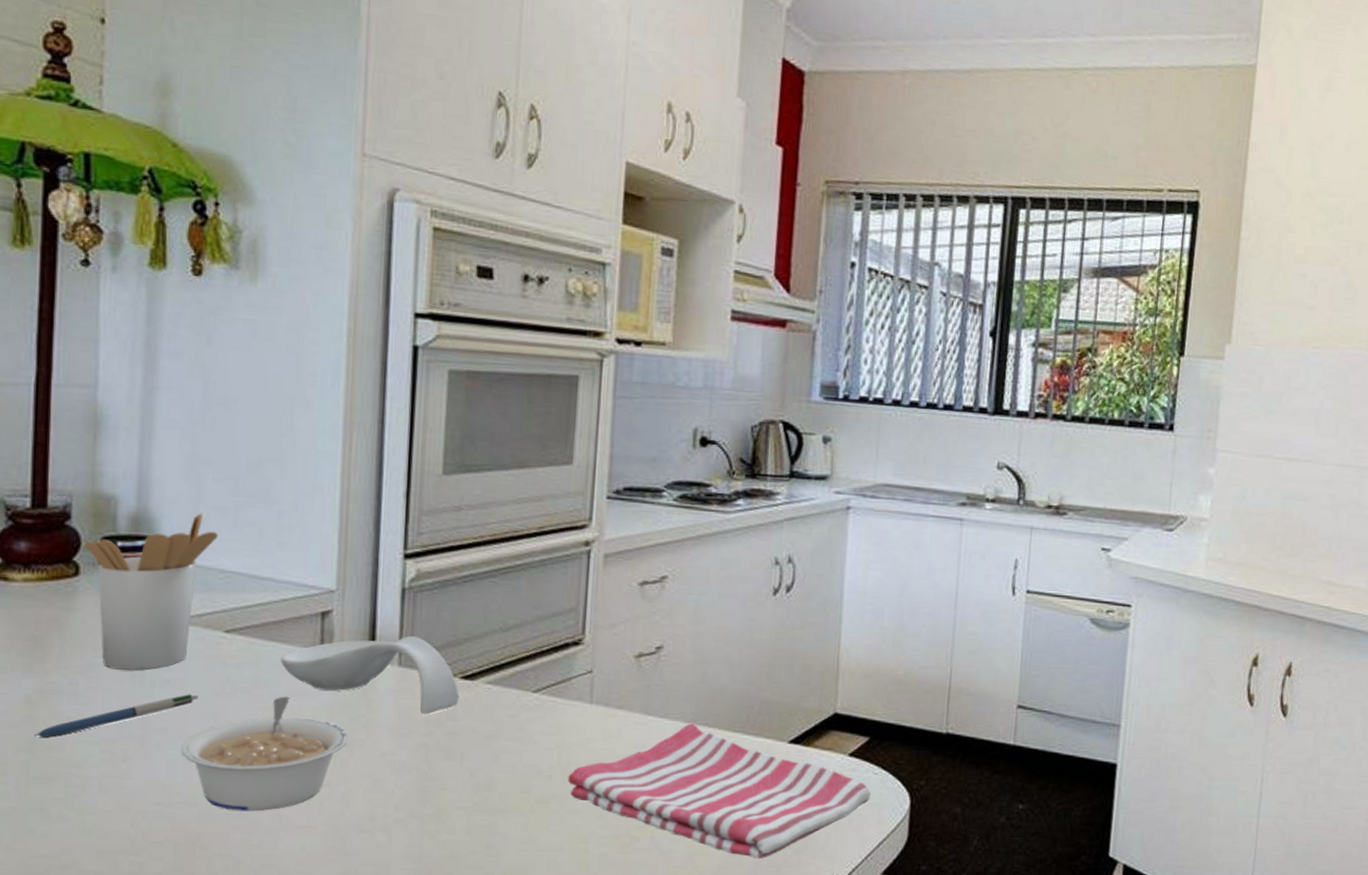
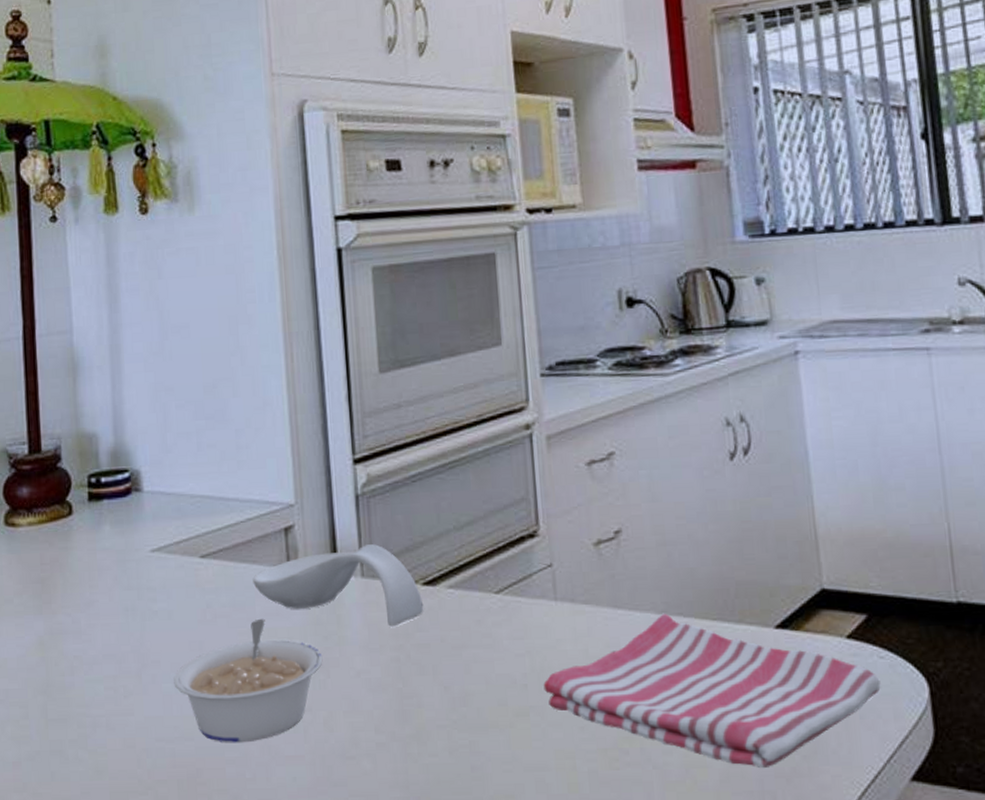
pen: present [34,693,199,737] -> none [48,623,184,678]
utensil holder: present [85,513,218,670] -> none [75,441,186,605]

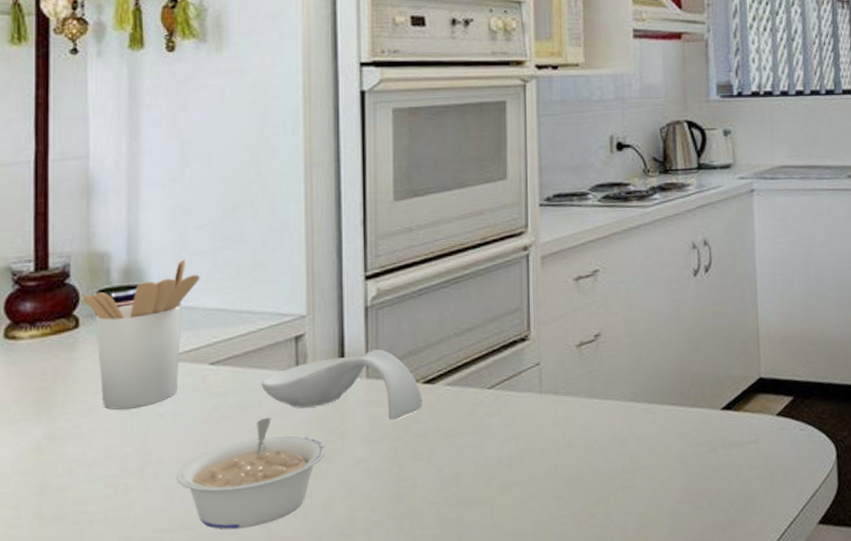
utensil holder: none [75,441,186,605] -> present [83,259,200,410]
dish towel: present [543,613,881,769] -> none [526,400,800,522]

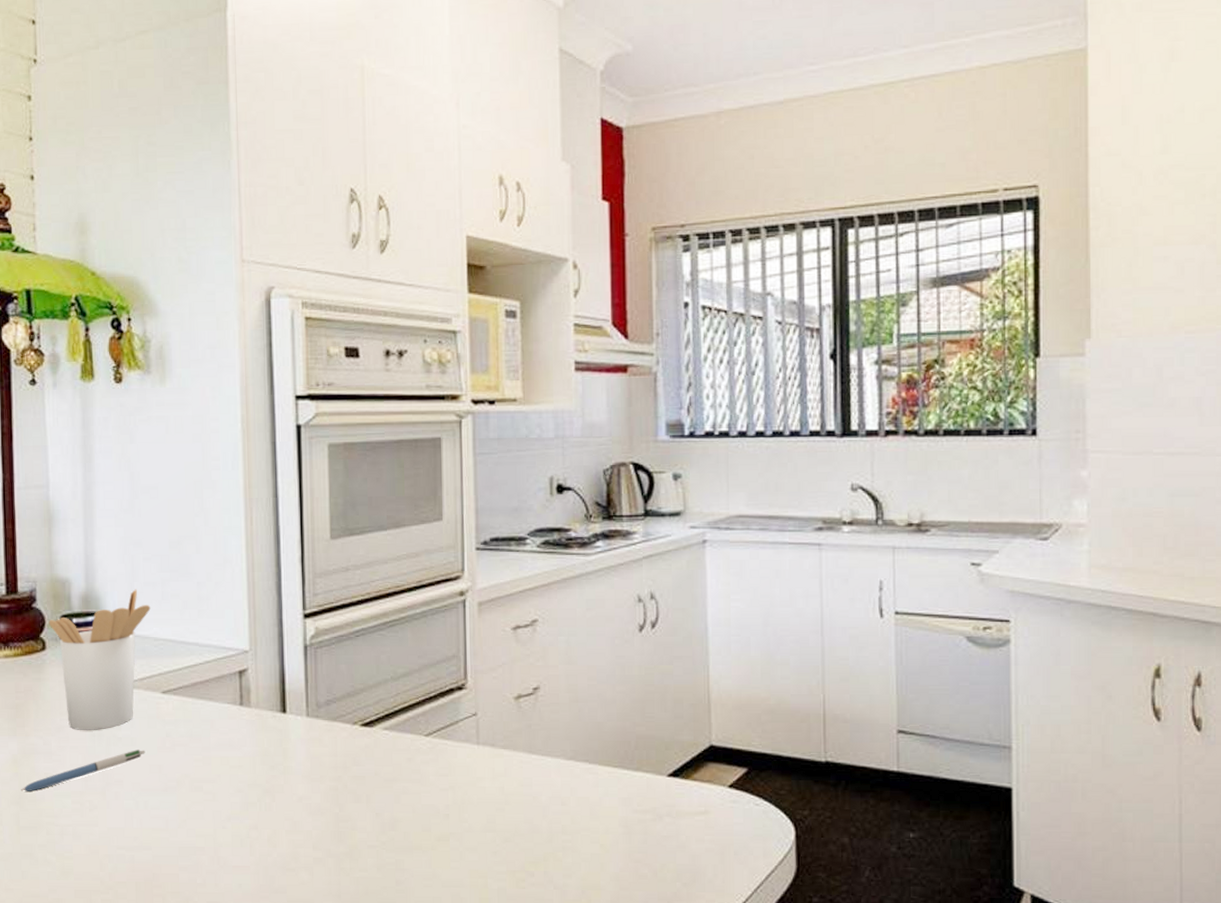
pen: none [44,424,190,480] -> present [21,749,145,791]
legume: present [176,417,325,530] -> none [135,748,269,853]
spoon rest: present [261,349,423,420] -> none [209,689,361,761]

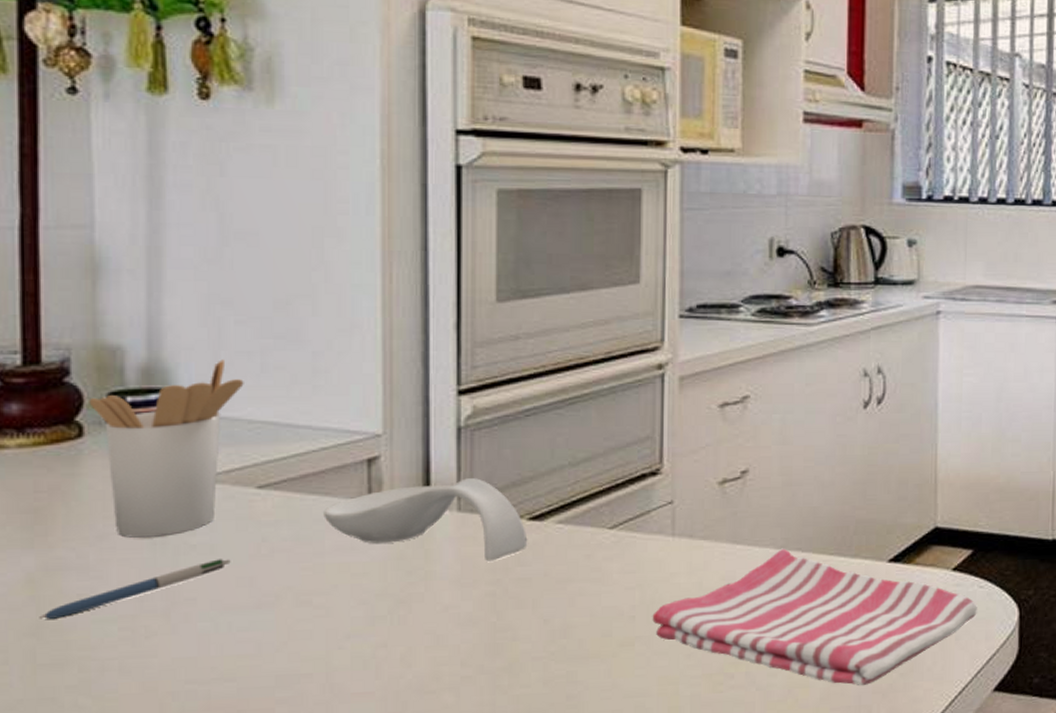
spoon rest: none [209,689,361,761] -> present [323,478,528,562]
dish towel: none [463,759,754,893] -> present [652,548,977,686]

